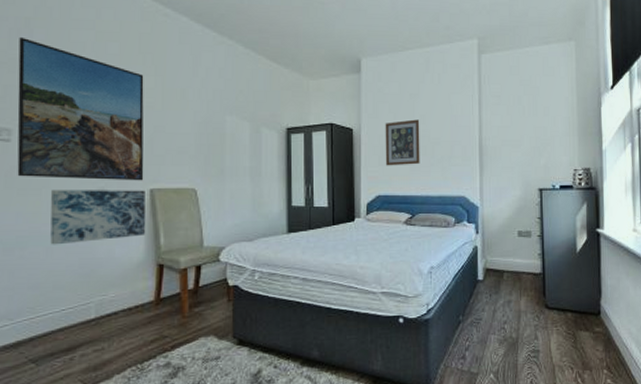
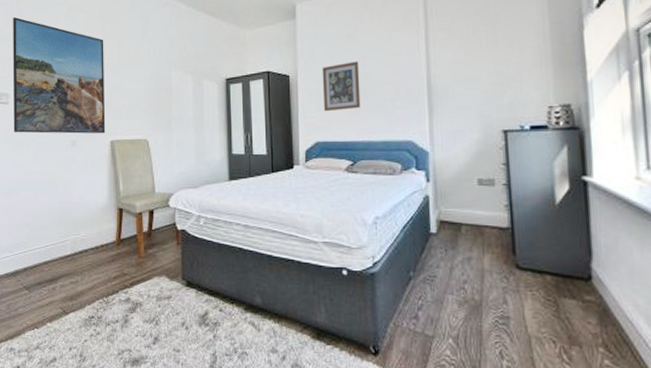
wall art: present [50,190,146,245] -> none [37,141,108,190]

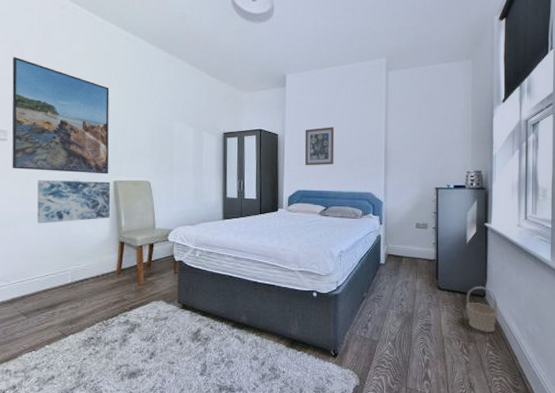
wall art: none [37,141,108,190] -> present [37,180,111,224]
basket: none [561,264,616,332] -> present [465,285,499,332]

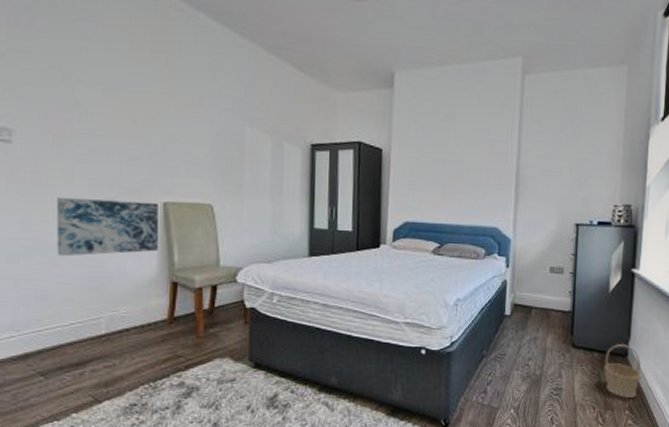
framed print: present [12,56,110,175] -> none [18,25,157,193]
wall art: present [304,127,335,166] -> none [415,142,455,192]

